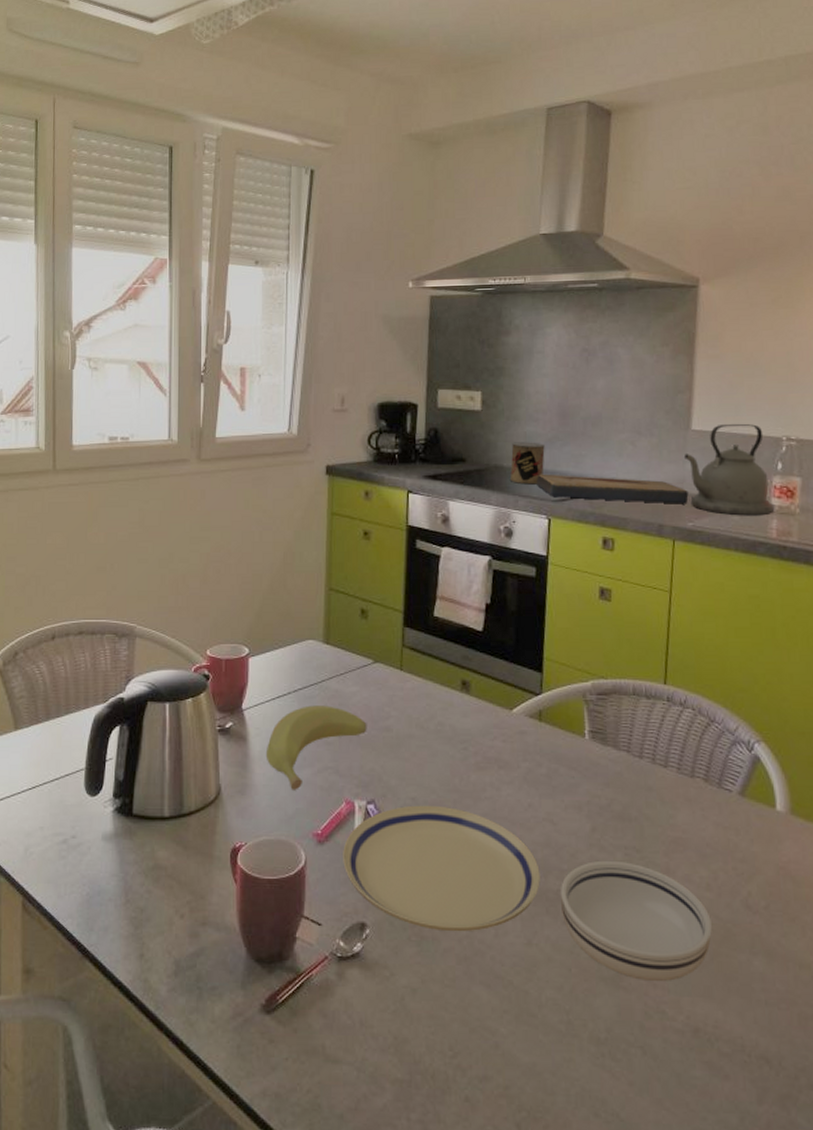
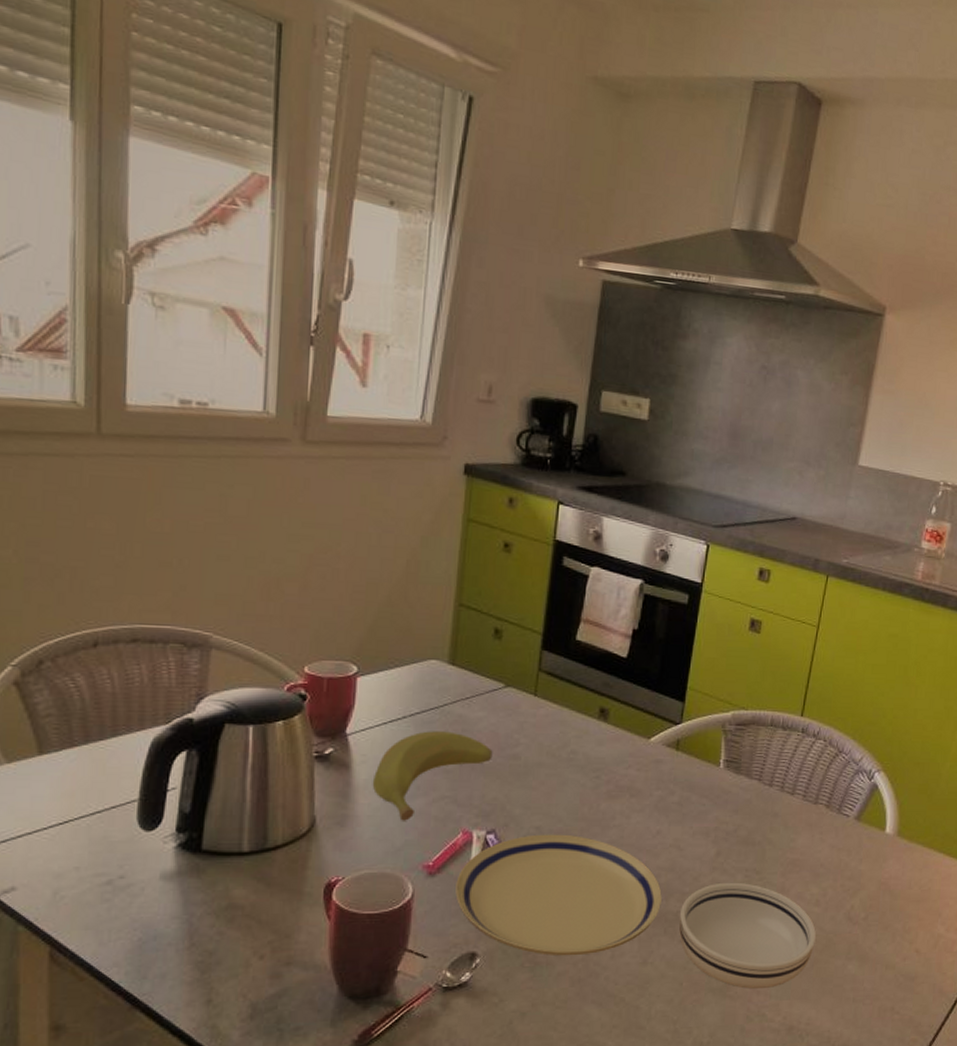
tin can: present [509,442,545,485] -> none [671,459,712,507]
fish fossil: present [537,474,689,504] -> none [699,496,847,541]
kettle: present [683,423,775,516] -> none [847,462,924,558]

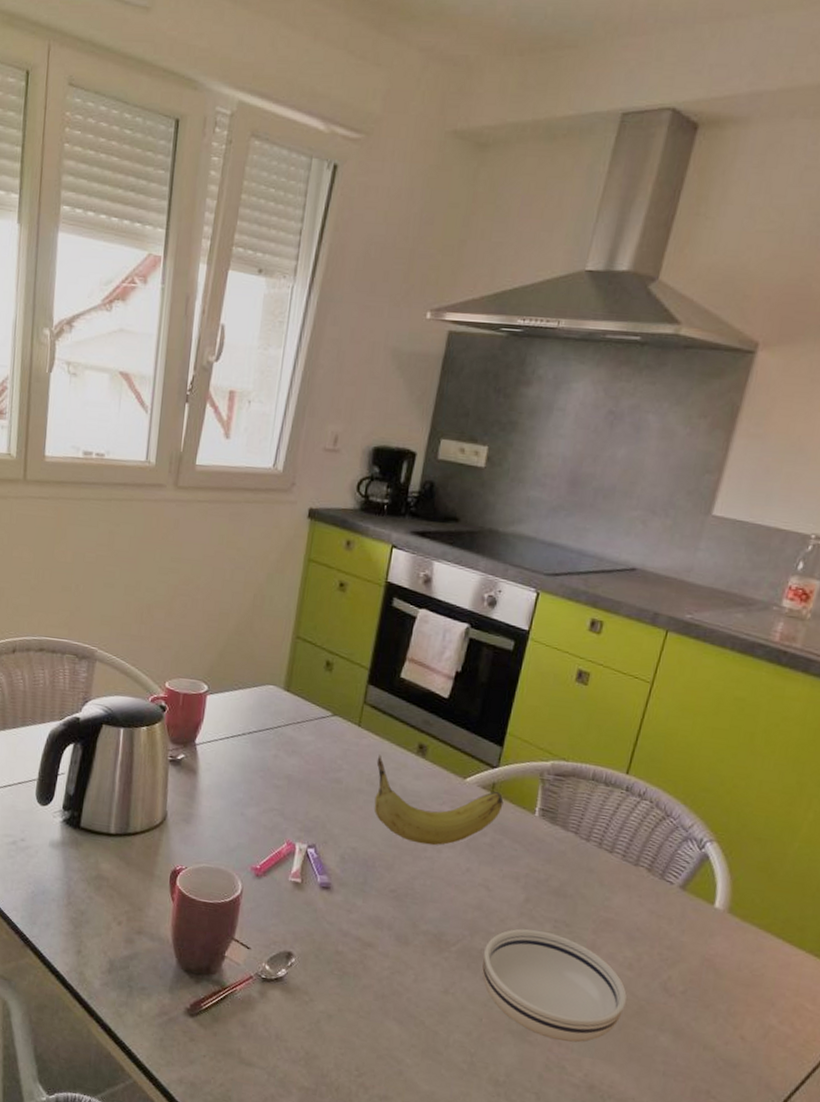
banana: present [372,731,493,821] -> none [213,748,318,826]
plate: present [455,834,662,956] -> none [277,854,468,975]
fruit: none [556,723,689,812] -> present [374,754,504,845]

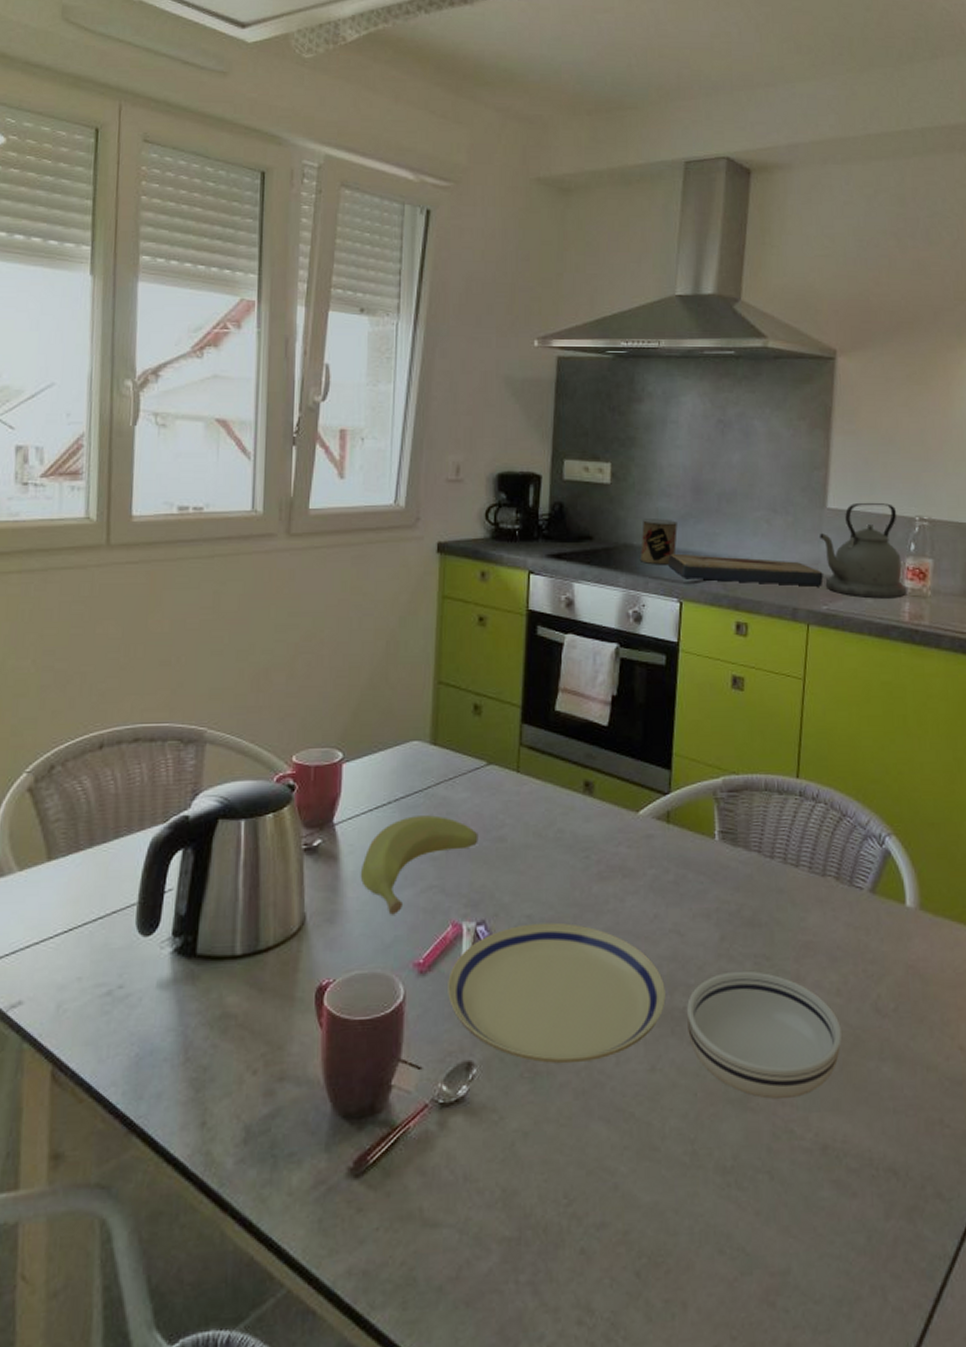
banana: none [213,748,318,826] -> present [360,815,478,915]
plate: none [277,854,468,975] -> present [448,922,666,1064]
fruit: present [374,754,504,845] -> none [542,800,681,896]
tin can: none [502,506,547,555] -> present [639,519,678,565]
fish fossil: none [531,544,694,595] -> present [668,553,823,587]
kettle: none [693,512,791,617] -> present [819,502,907,599]

